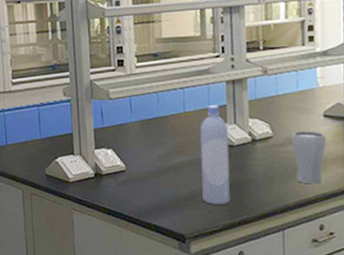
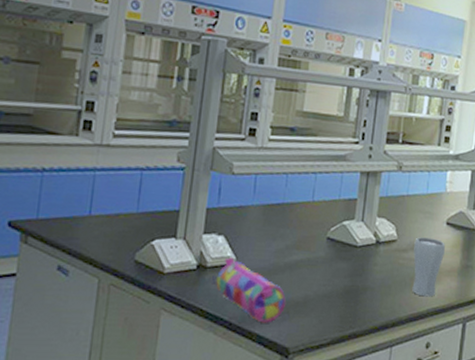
pencil case: none [108,165,175,216] -> present [212,257,286,323]
bottle: present [200,105,230,205] -> none [315,197,354,315]

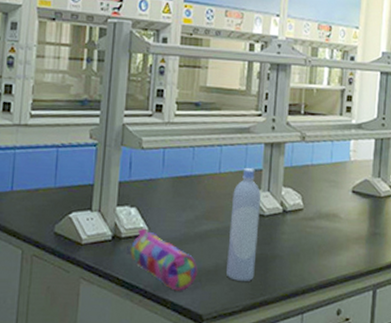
bottle: none [315,197,354,315] -> present [226,168,261,282]
drinking glass: present [412,237,445,297] -> none [320,206,352,264]

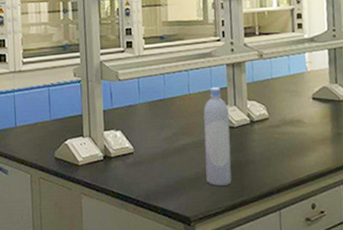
pencil case: present [127,228,197,291] -> none [117,147,181,198]

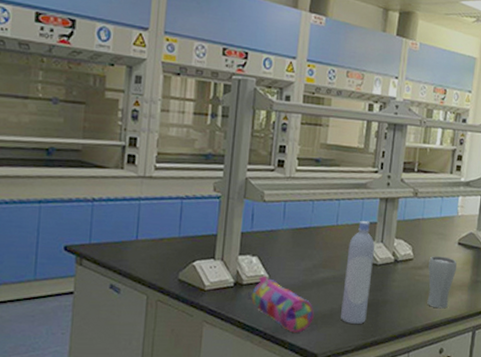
pencil case: none [117,147,181,198] -> present [248,276,314,333]
drinking glass: none [285,112,315,164] -> present [427,256,457,309]

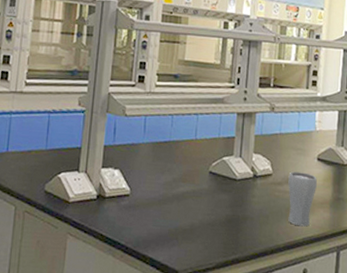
pencil case: present [248,276,314,333] -> none [110,189,174,248]
bottle: present [341,221,375,325] -> none [201,136,233,241]

